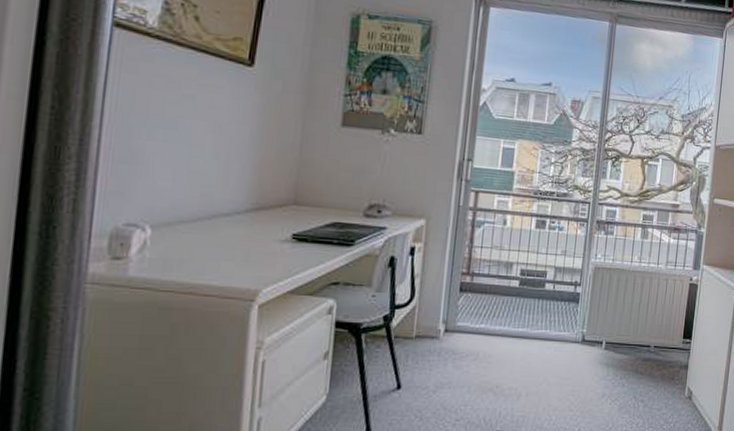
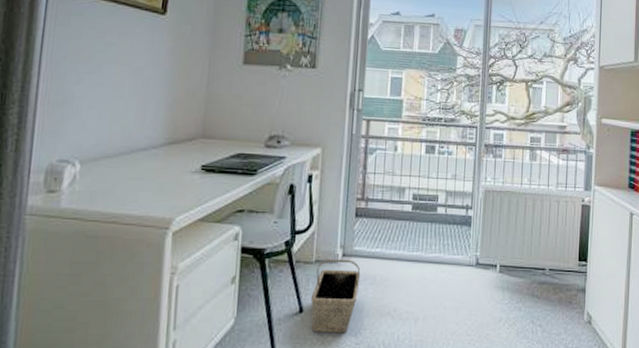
basket: none [409,335,463,410] -> present [310,259,361,334]

